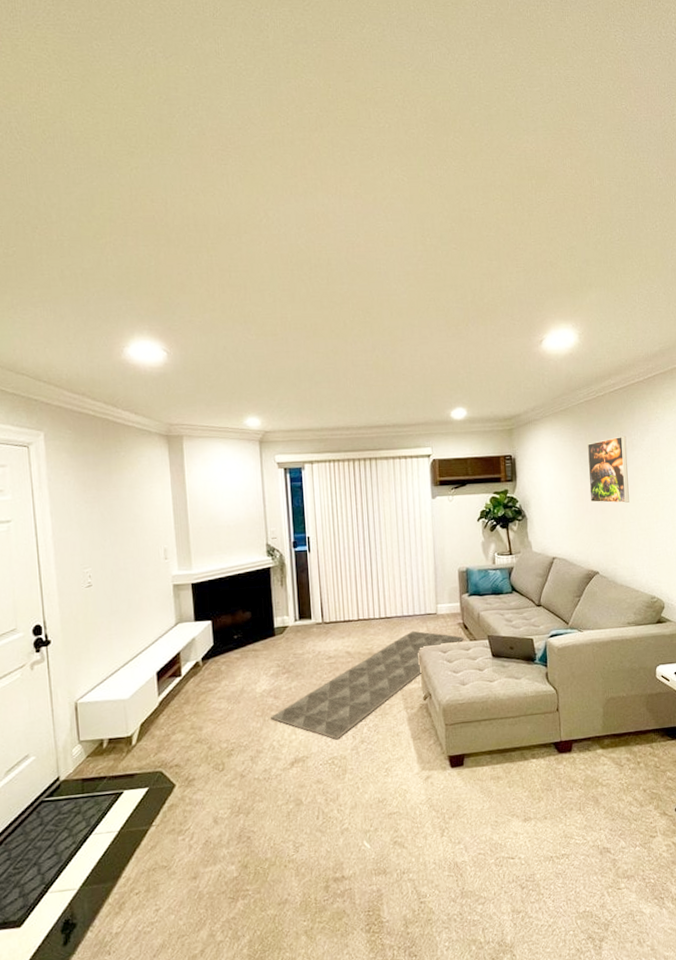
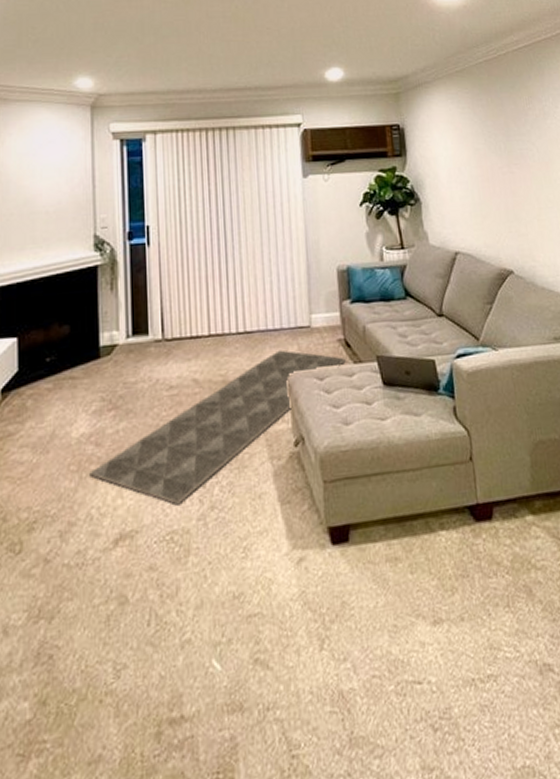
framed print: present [587,436,629,503] -> none [489,101,545,184]

